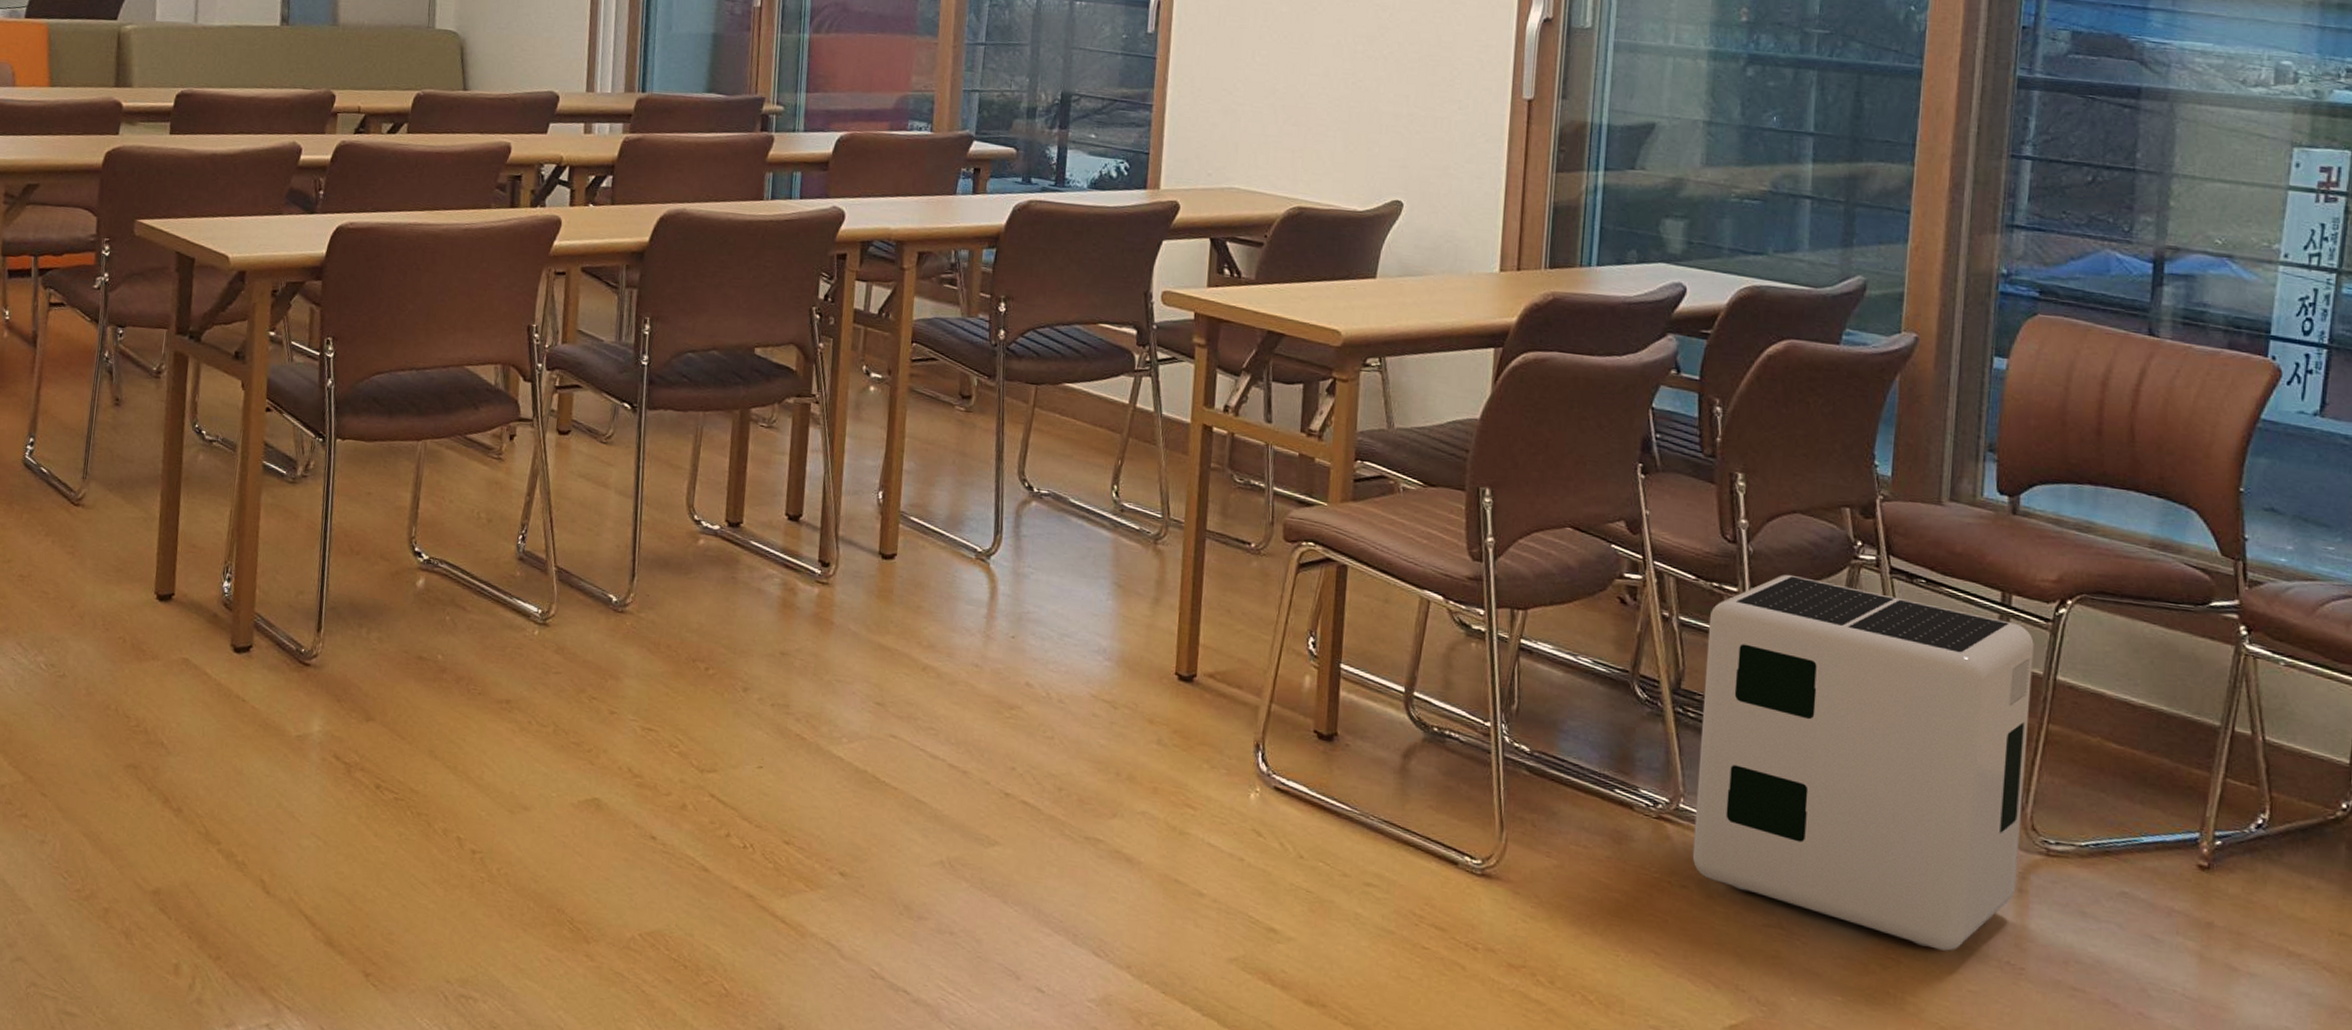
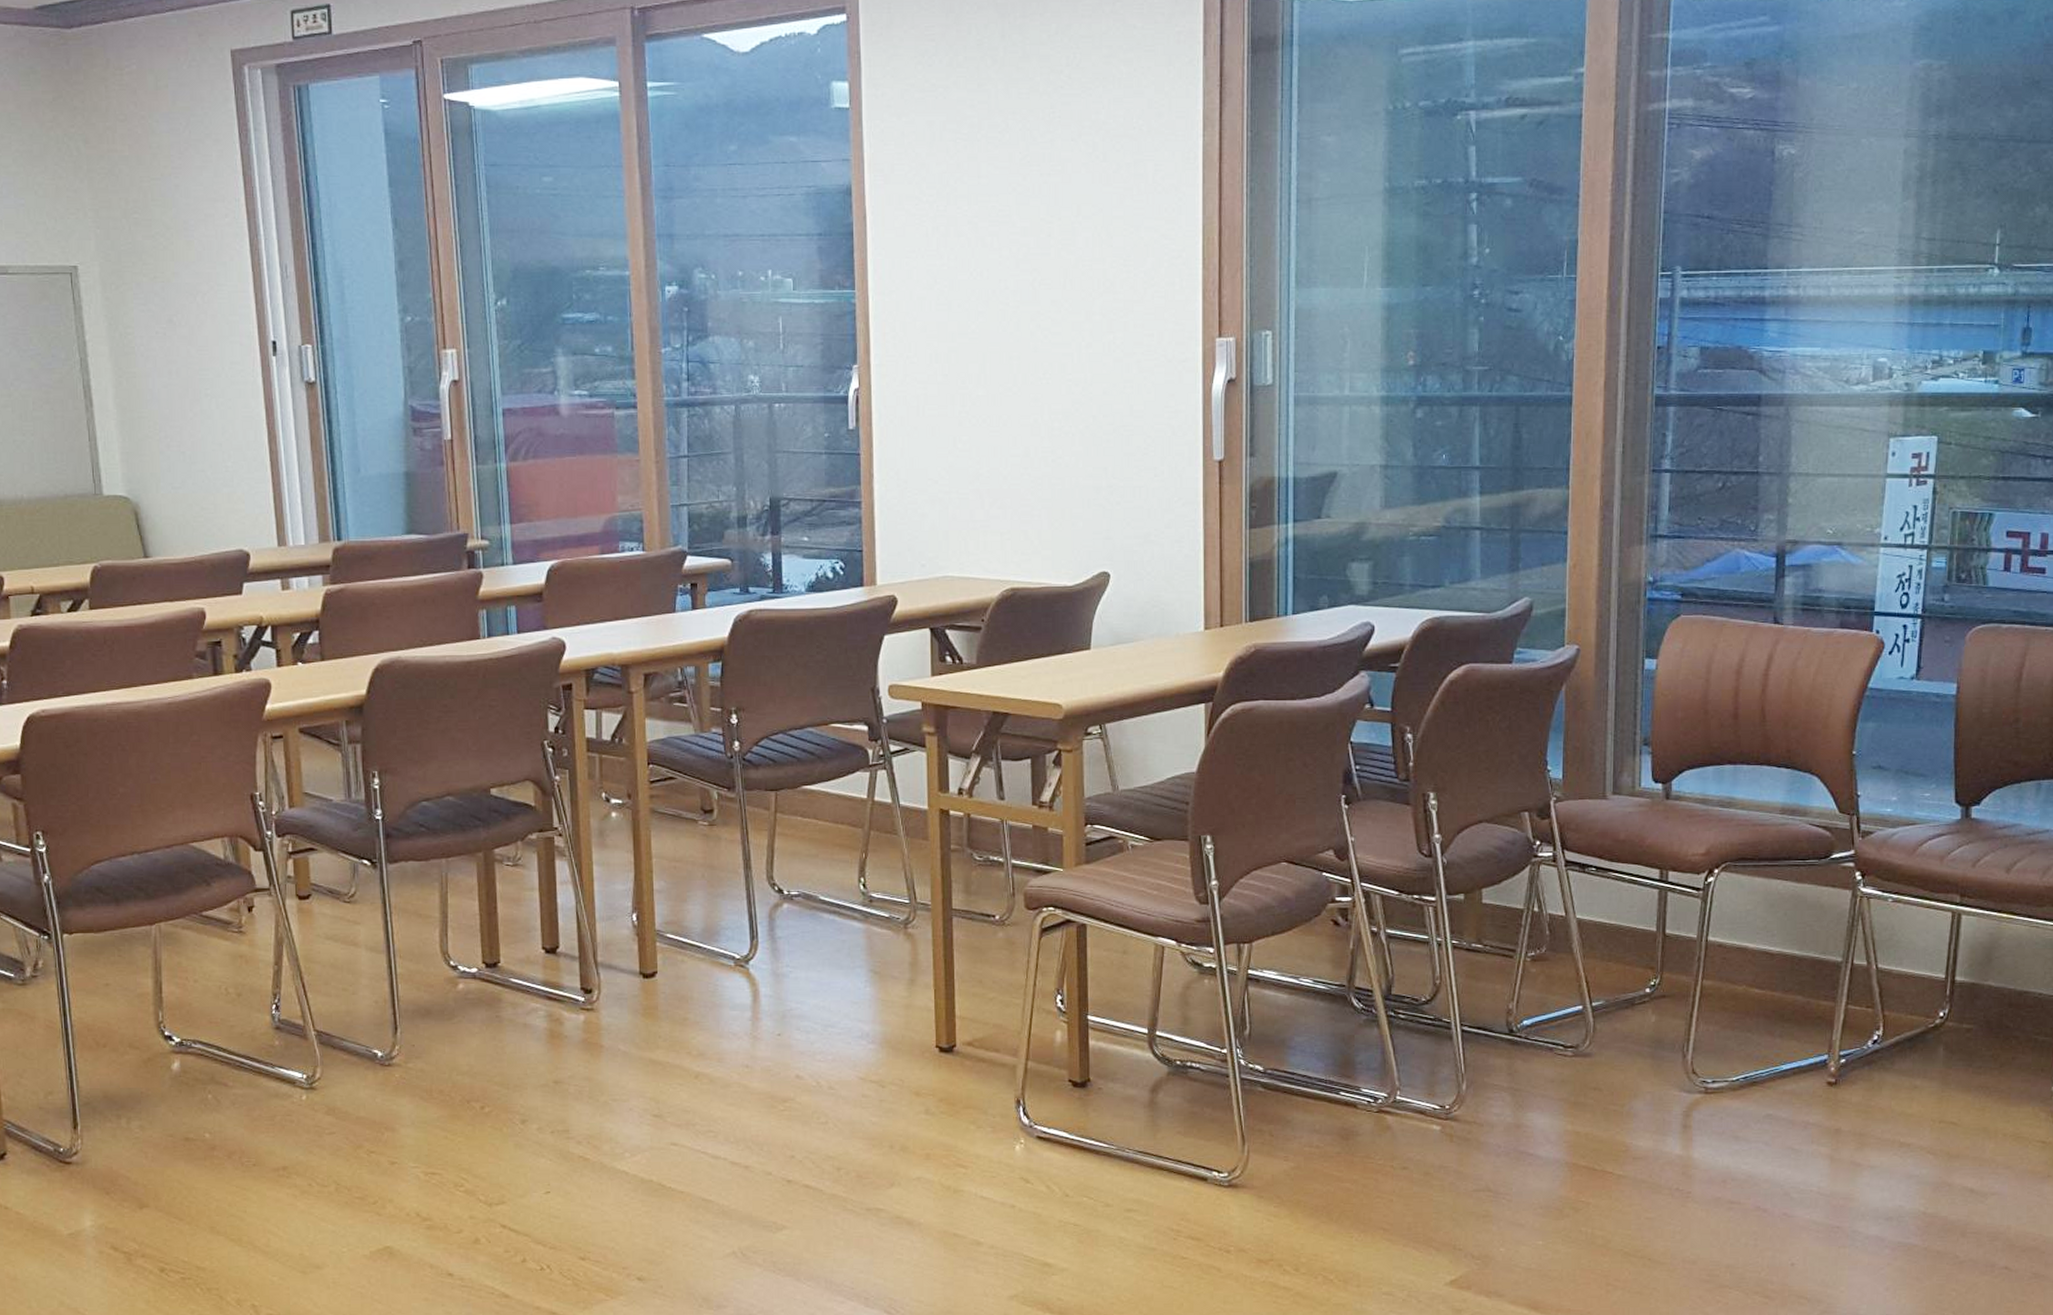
air purifier: present [1692,574,2034,951] -> none [1410,878,1688,1188]

